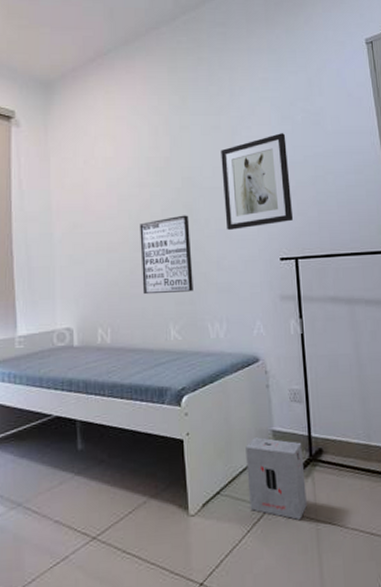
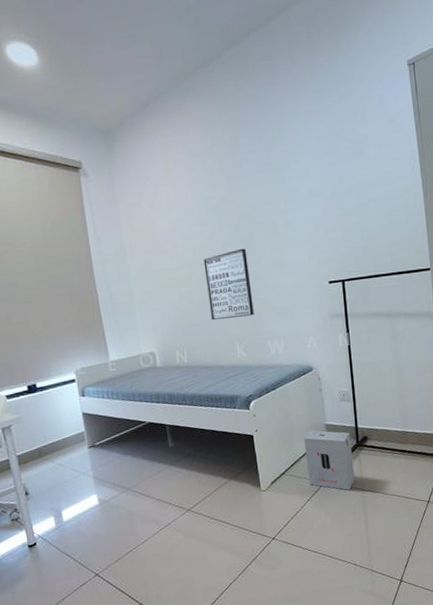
wall art: present [221,133,293,230] -> none [272,164,339,259]

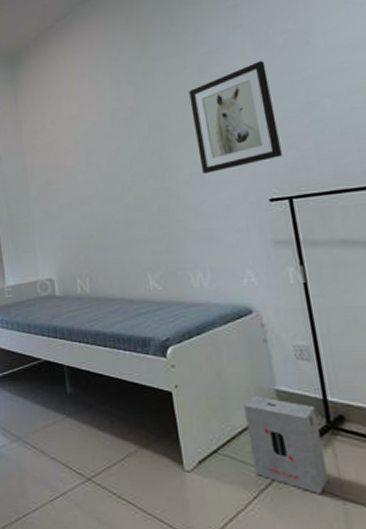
wall art: present [203,248,254,321] -> none [109,162,170,245]
wall art: none [272,164,339,259] -> present [189,61,282,173]

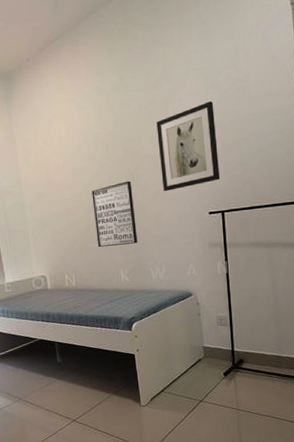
wall art: none [109,162,170,245] -> present [91,181,138,248]
cardboard box: present [244,396,329,494] -> none [182,352,230,409]

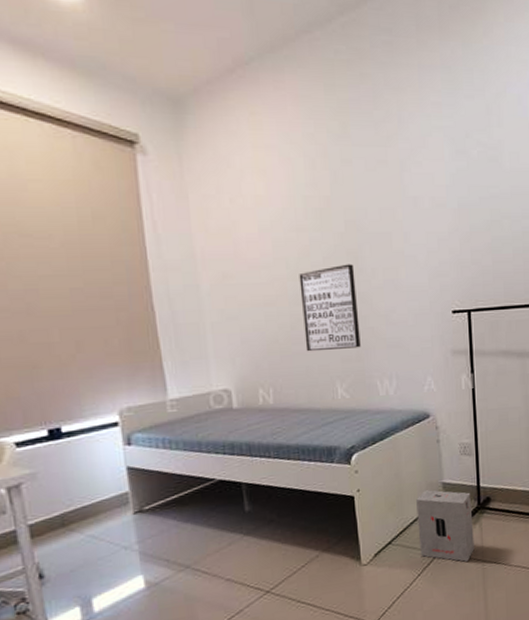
wall art: present [156,101,220,191] -> none [388,170,466,280]
cardboard box: none [182,352,230,409] -> present [416,490,475,562]

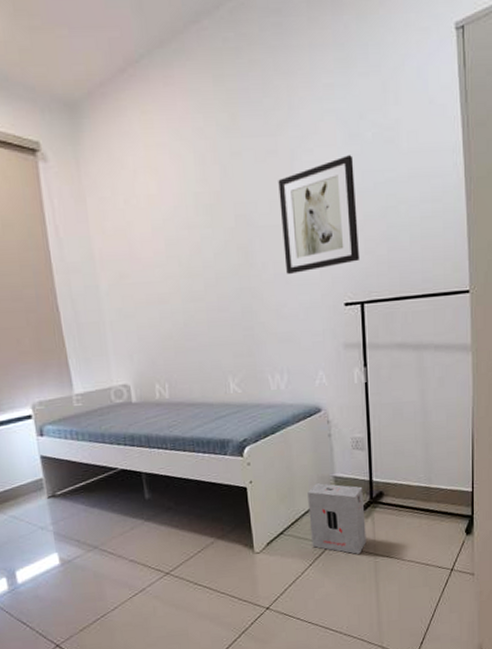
wall art: present [299,264,361,352] -> none [191,259,252,348]
wall art: none [388,170,466,280] -> present [278,155,359,274]

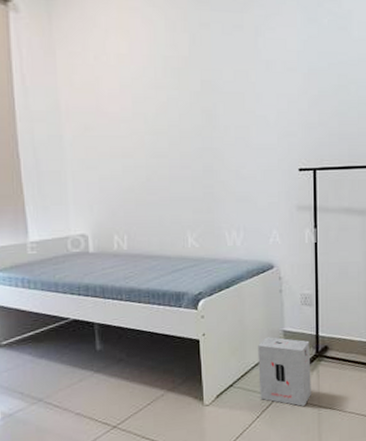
wall art: present [278,155,359,274] -> none [243,37,313,138]

